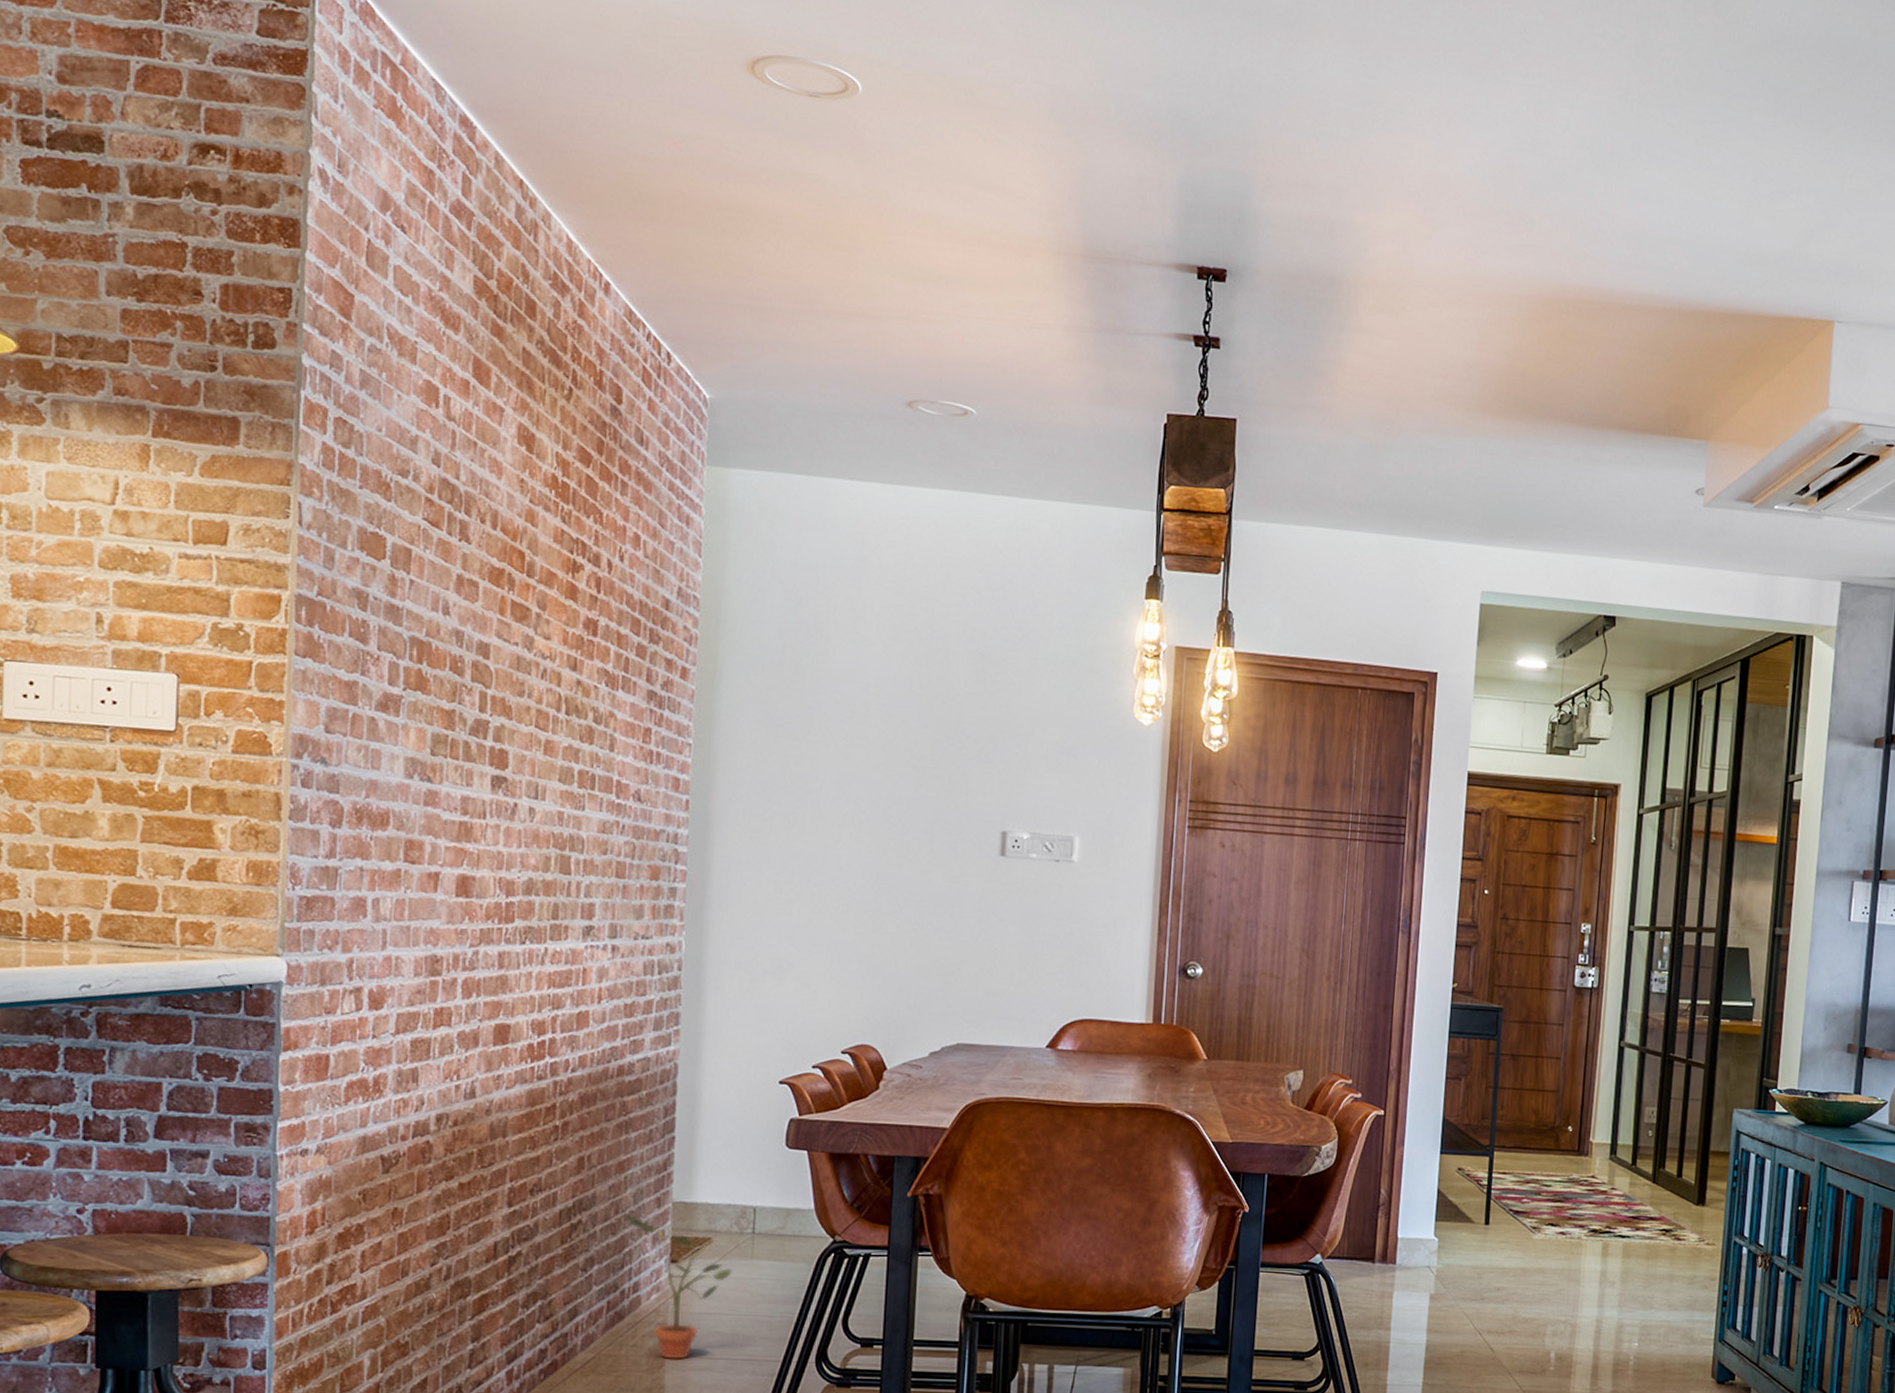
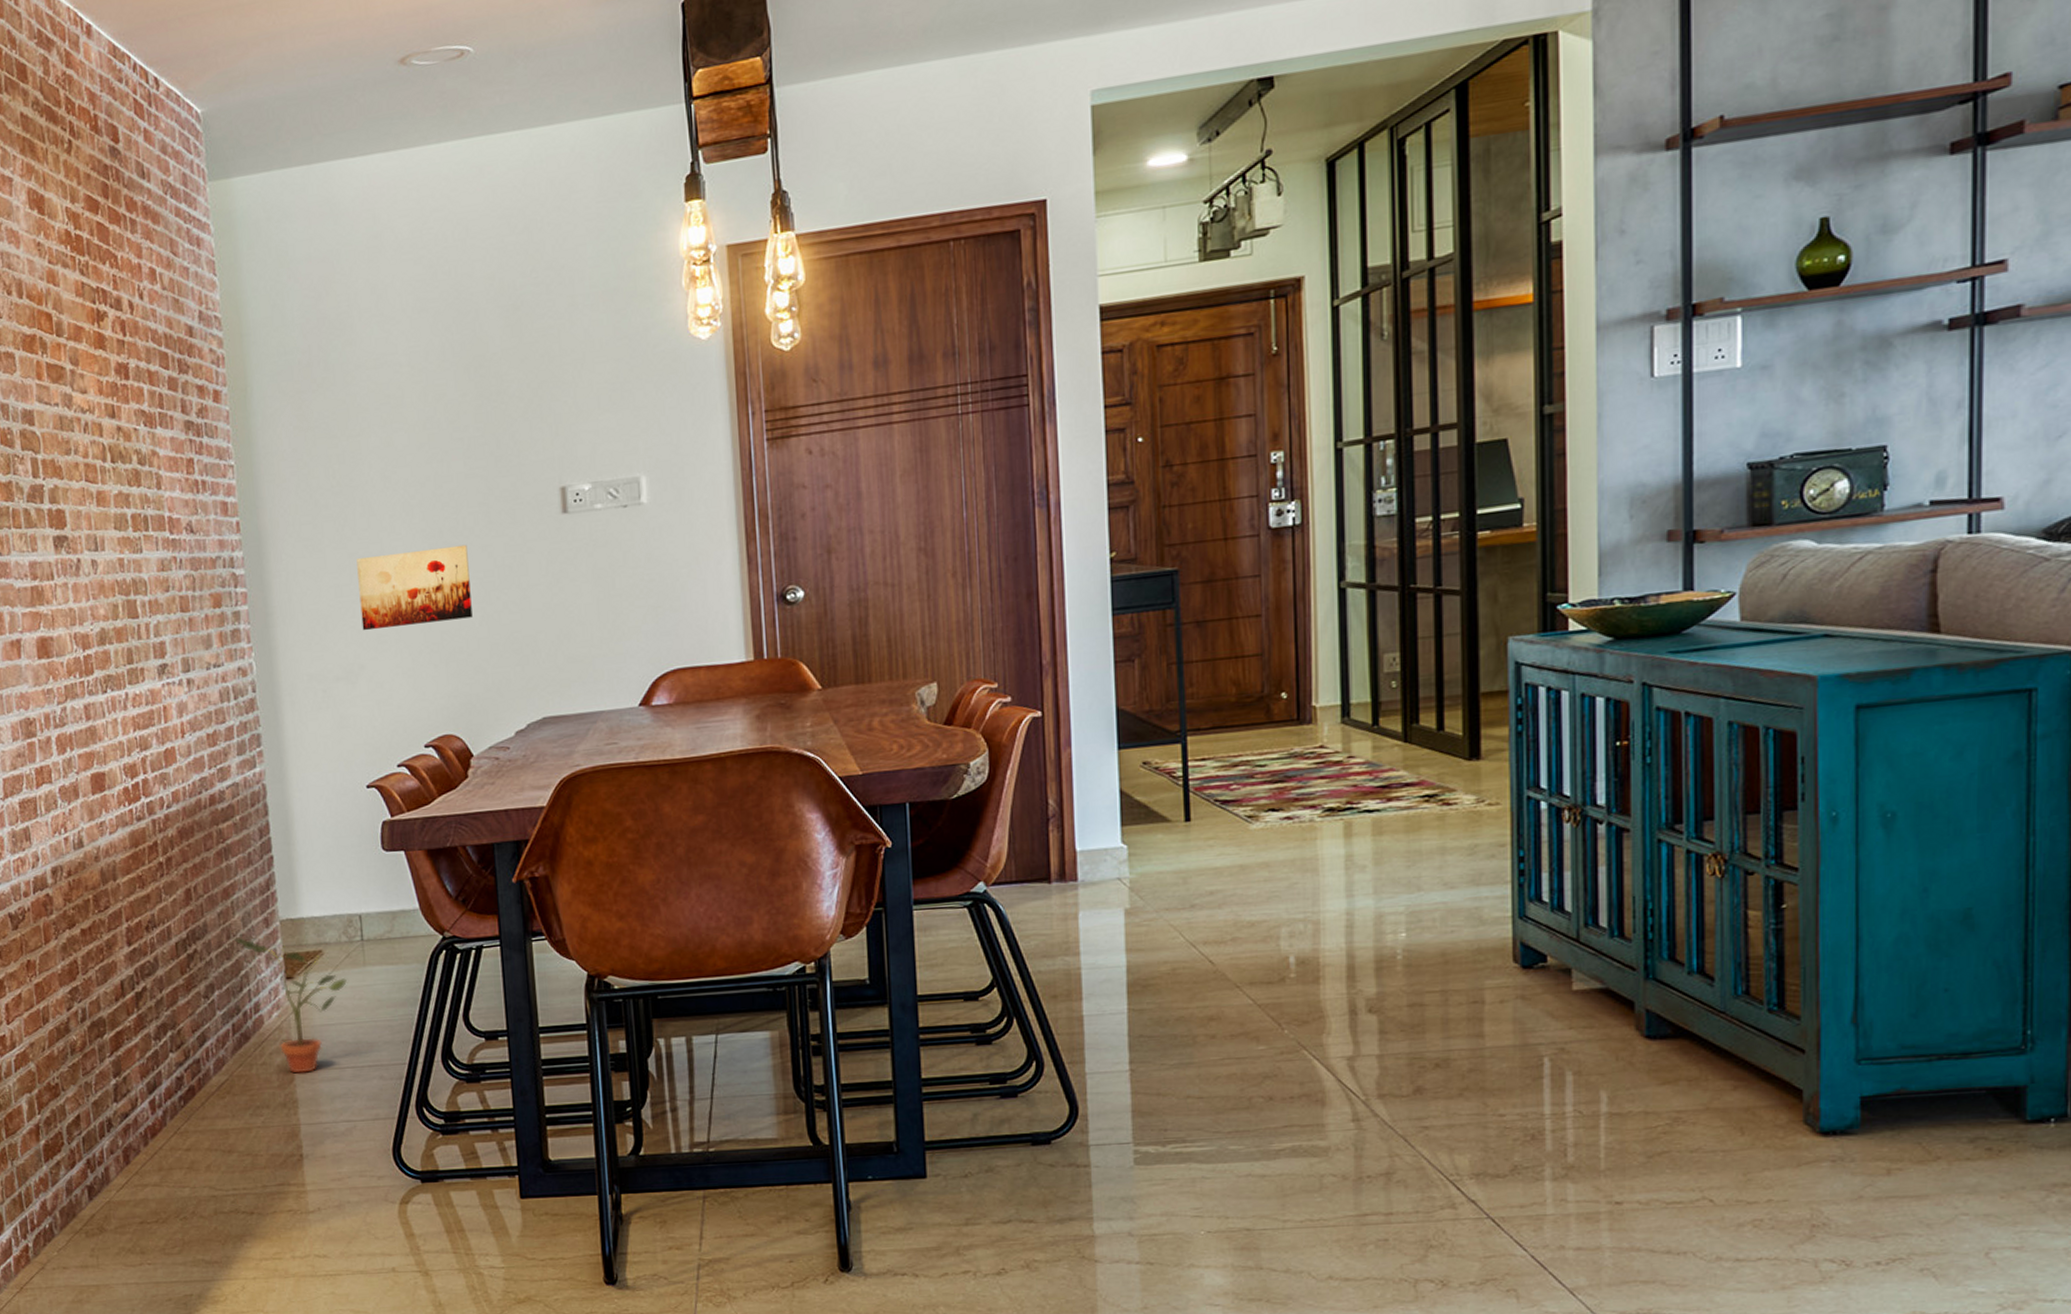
wall art: none [797,860,908,937] -> present [356,544,473,631]

